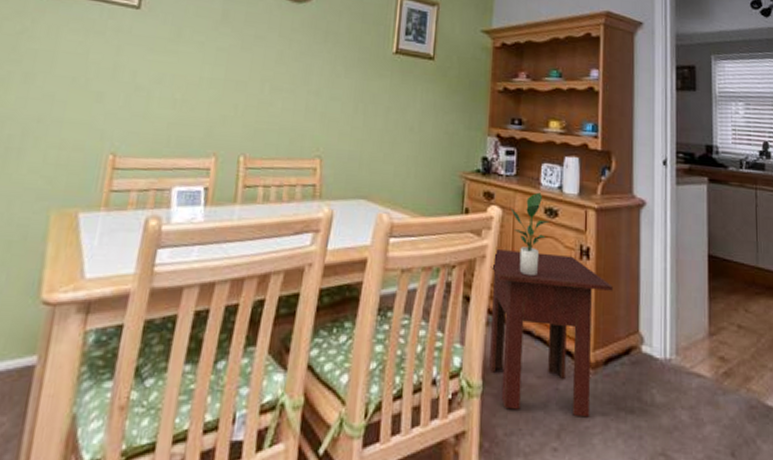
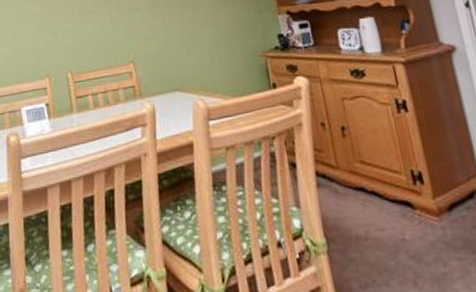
side table: present [489,250,613,418] -> none [309,111,444,264]
potted plant: present [510,192,549,277] -> none [316,57,358,137]

